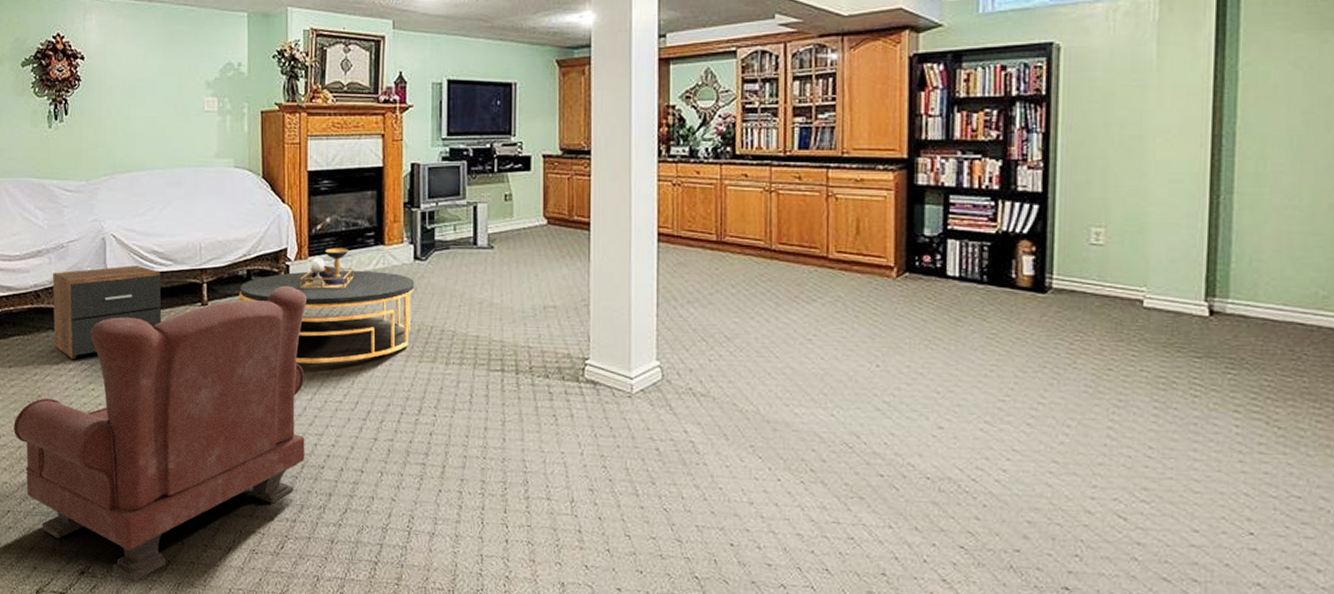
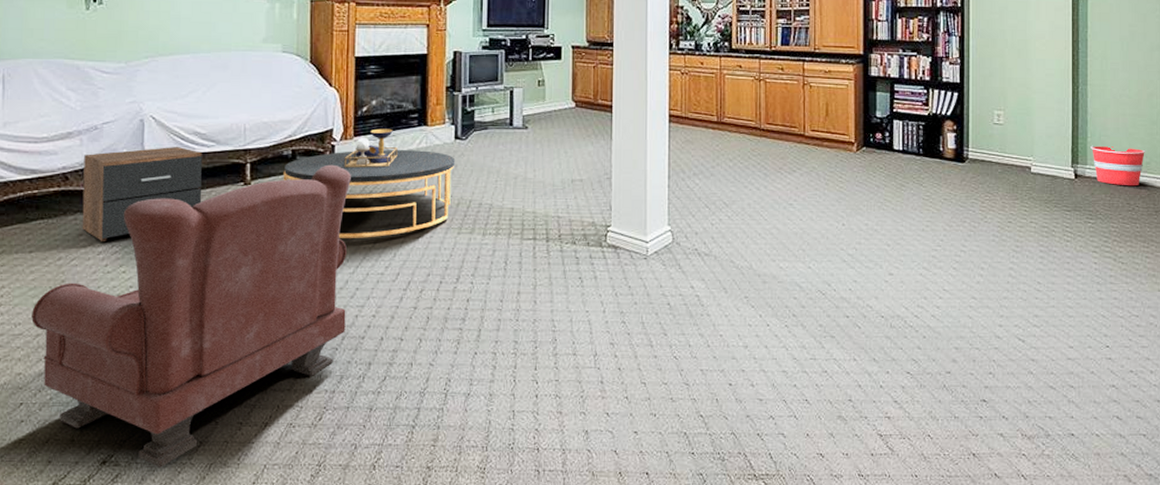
bucket: none [1235,272,1323,328] -> present [1091,145,1146,186]

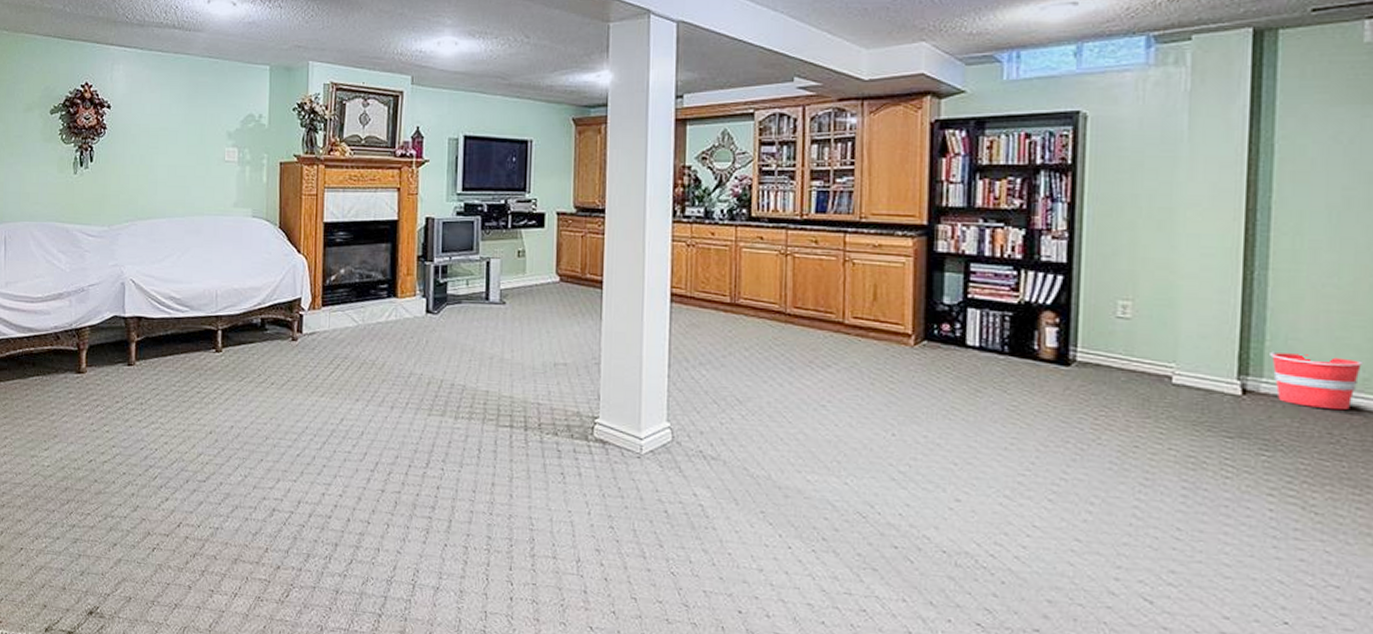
armchair: present [31,164,351,468] -> none [29,334,319,625]
nightstand: present [82,147,202,241] -> none [71,311,177,400]
coffee table: present [283,128,456,238] -> none [252,299,426,414]

